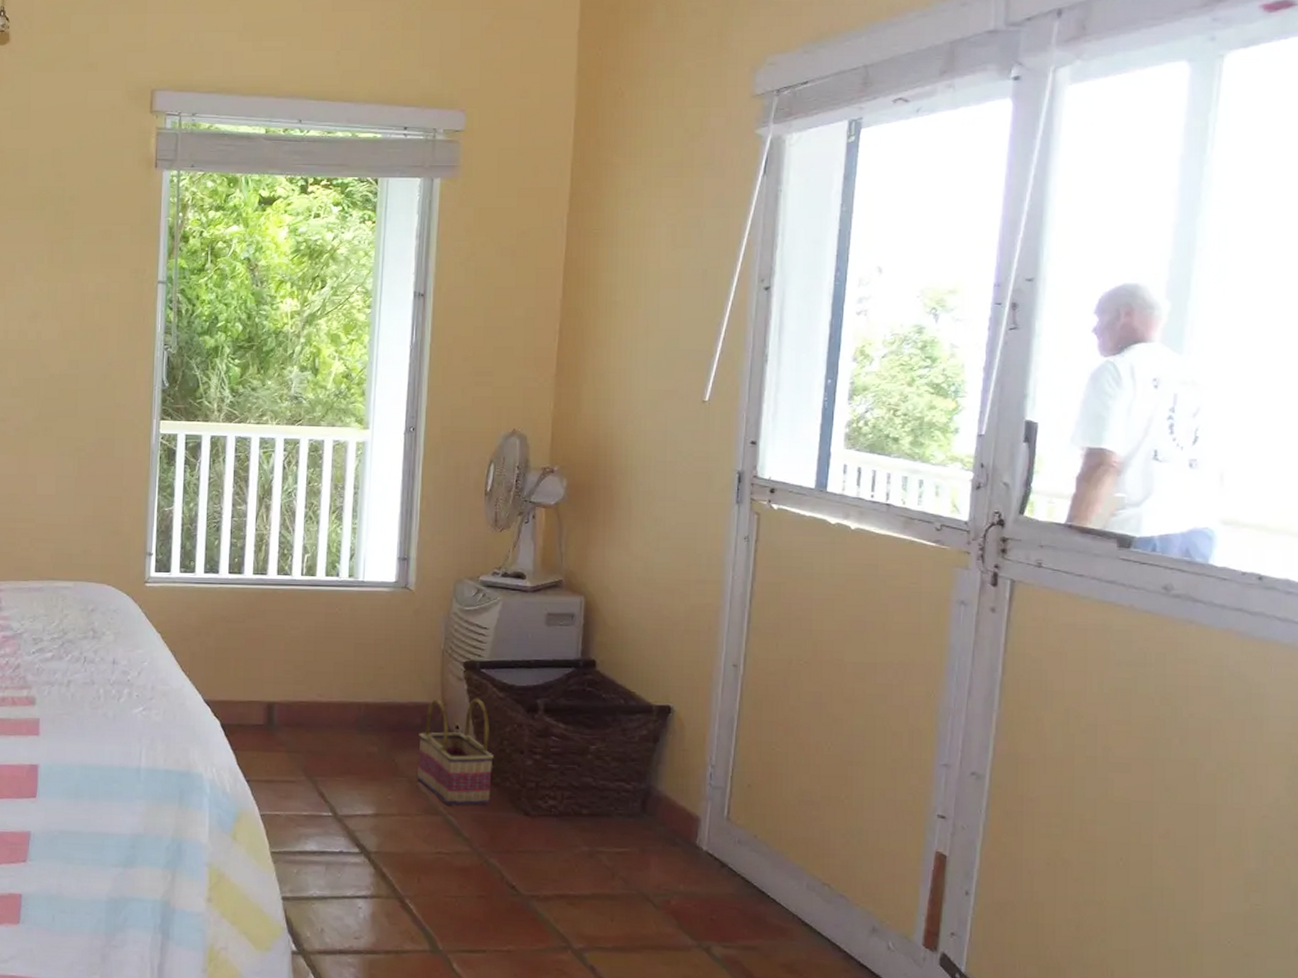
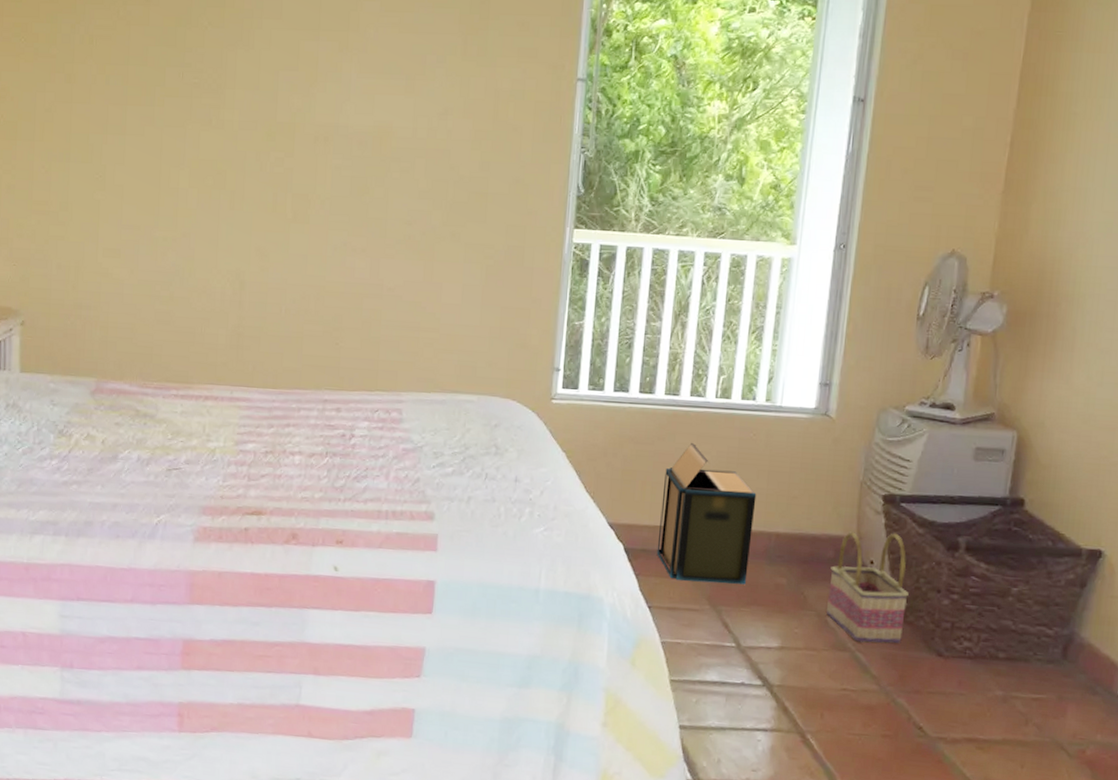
cardboard box: none [252,619,345,755] -> present [656,442,757,585]

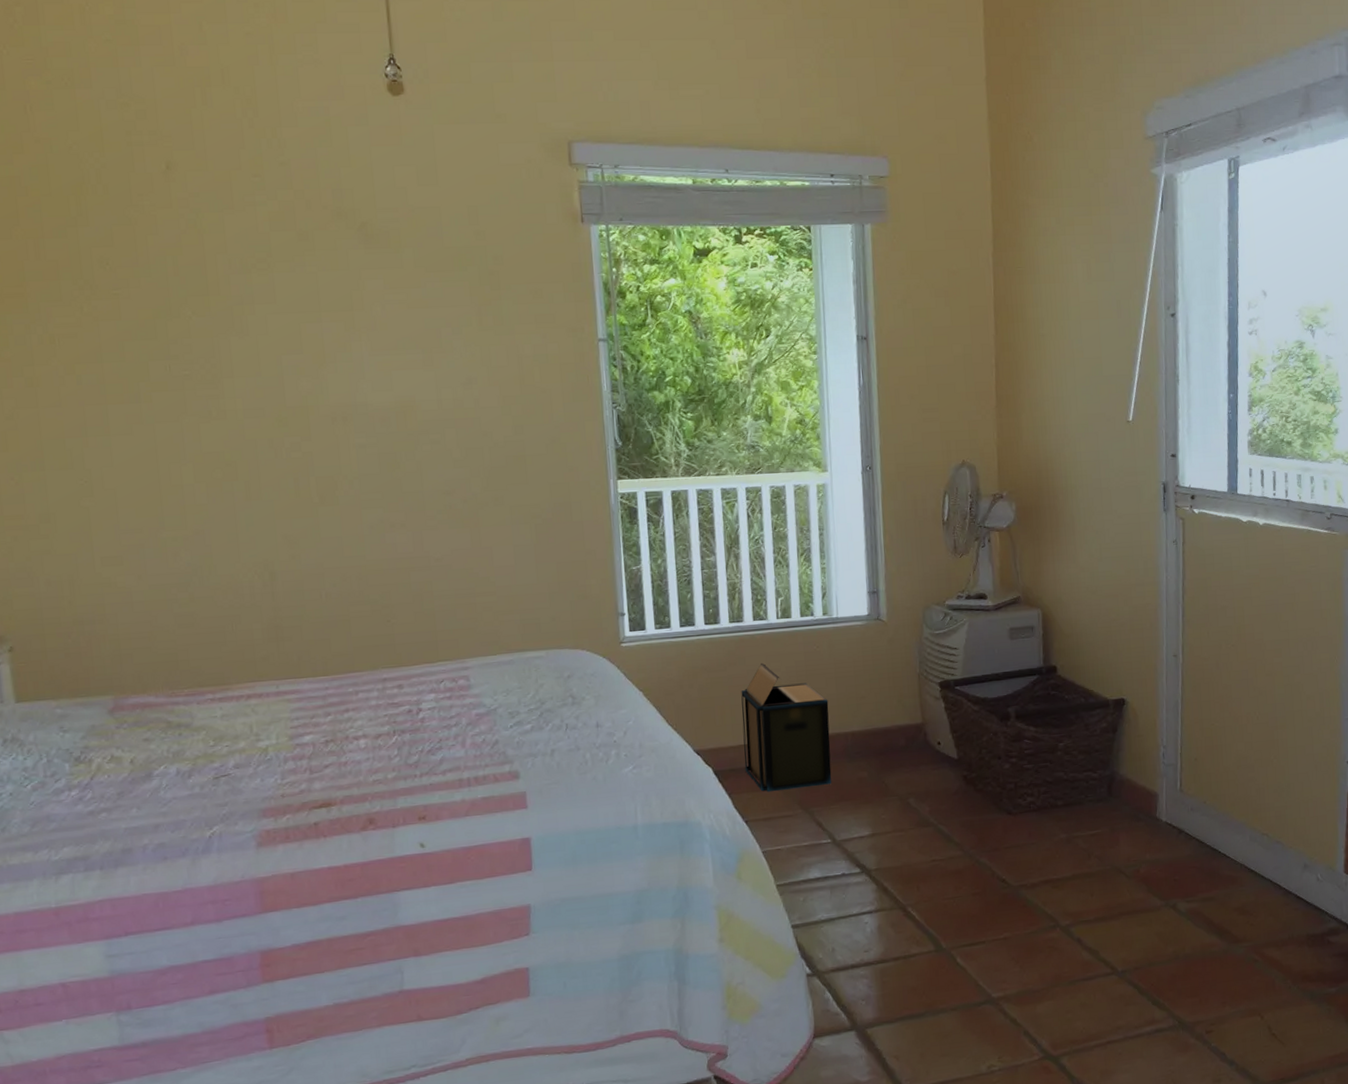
basket: present [827,531,909,644] -> none [904,713,976,817]

